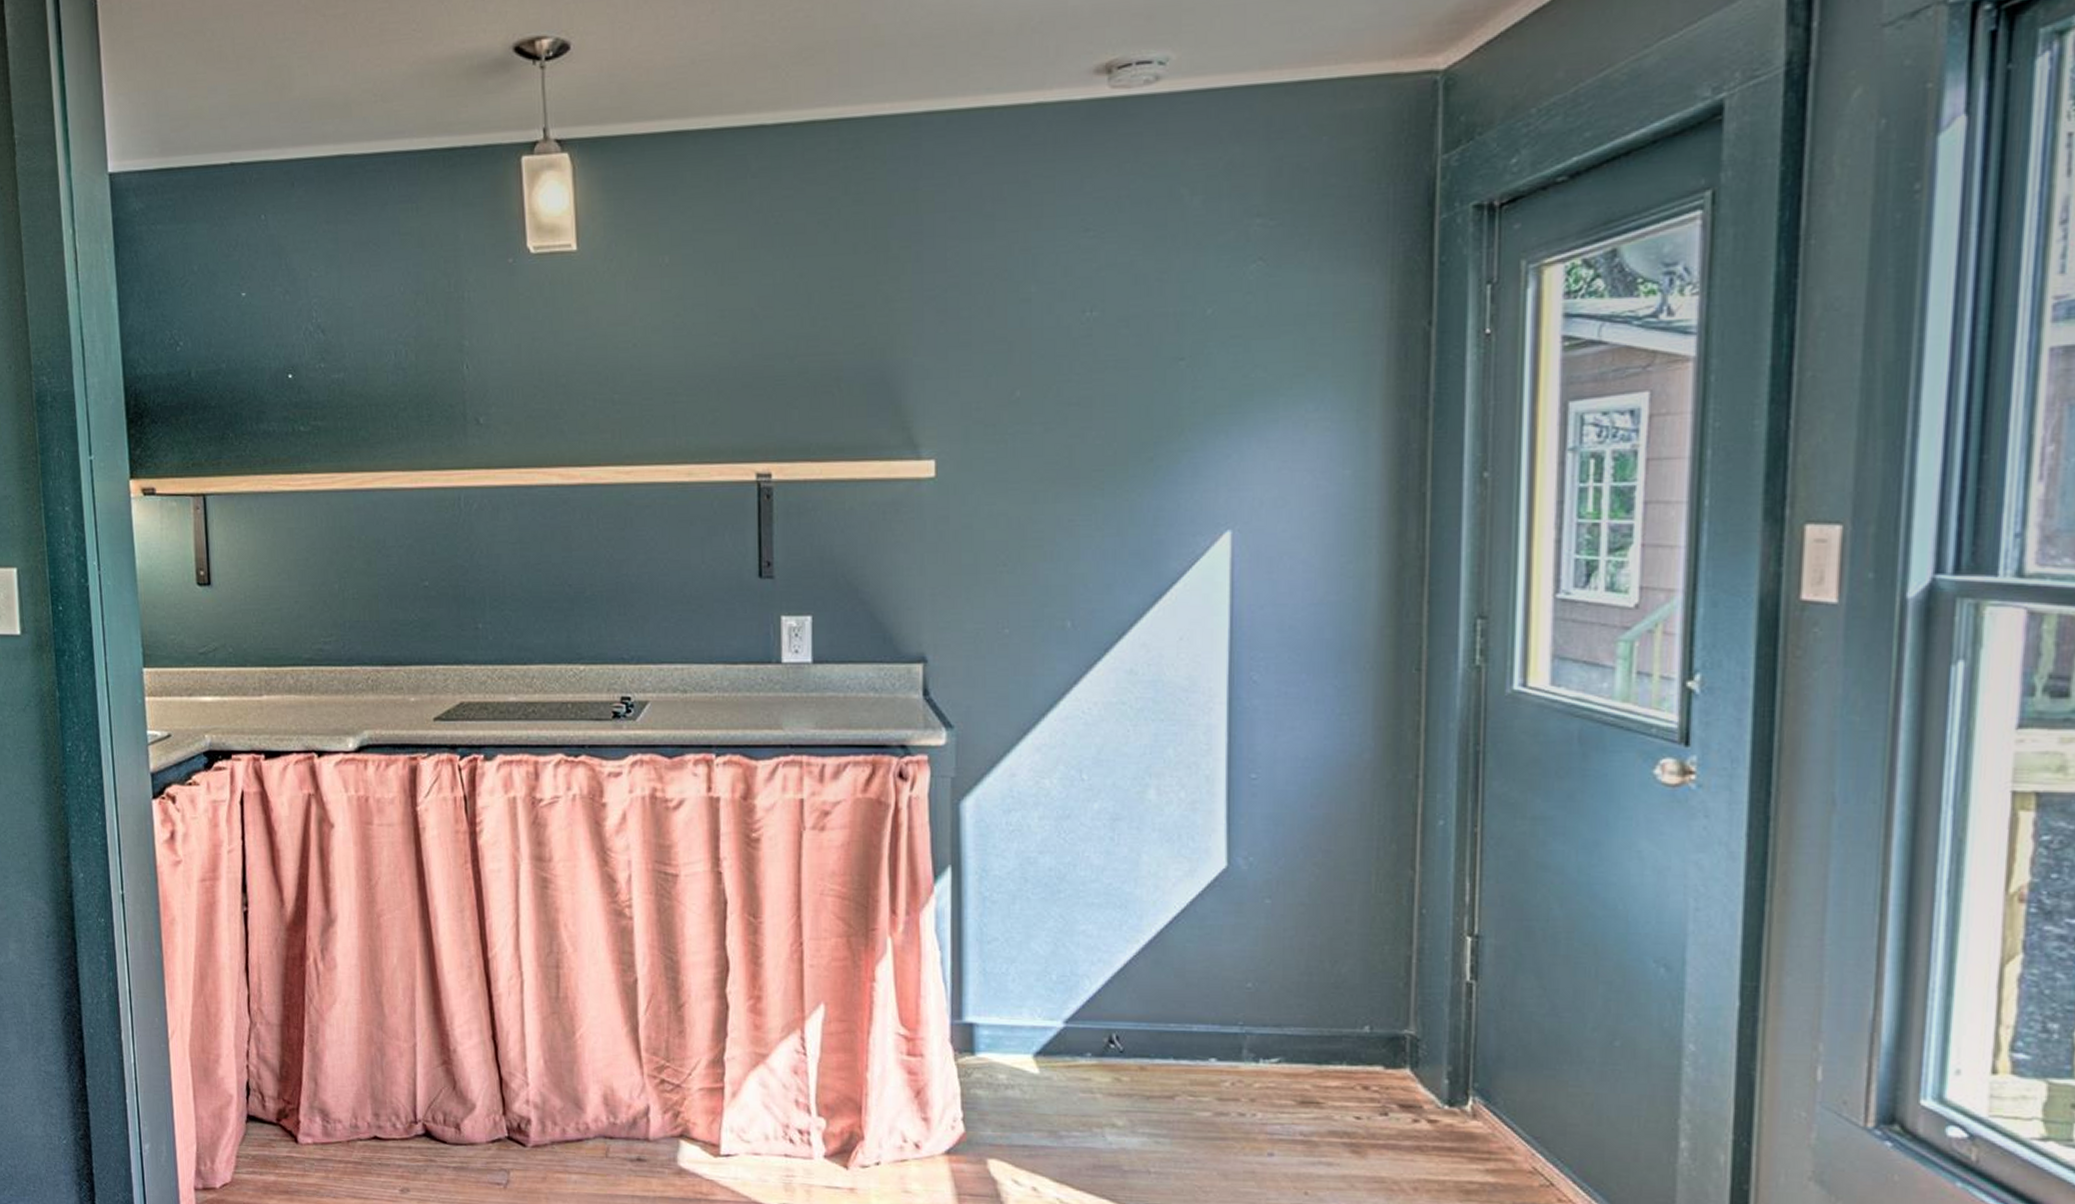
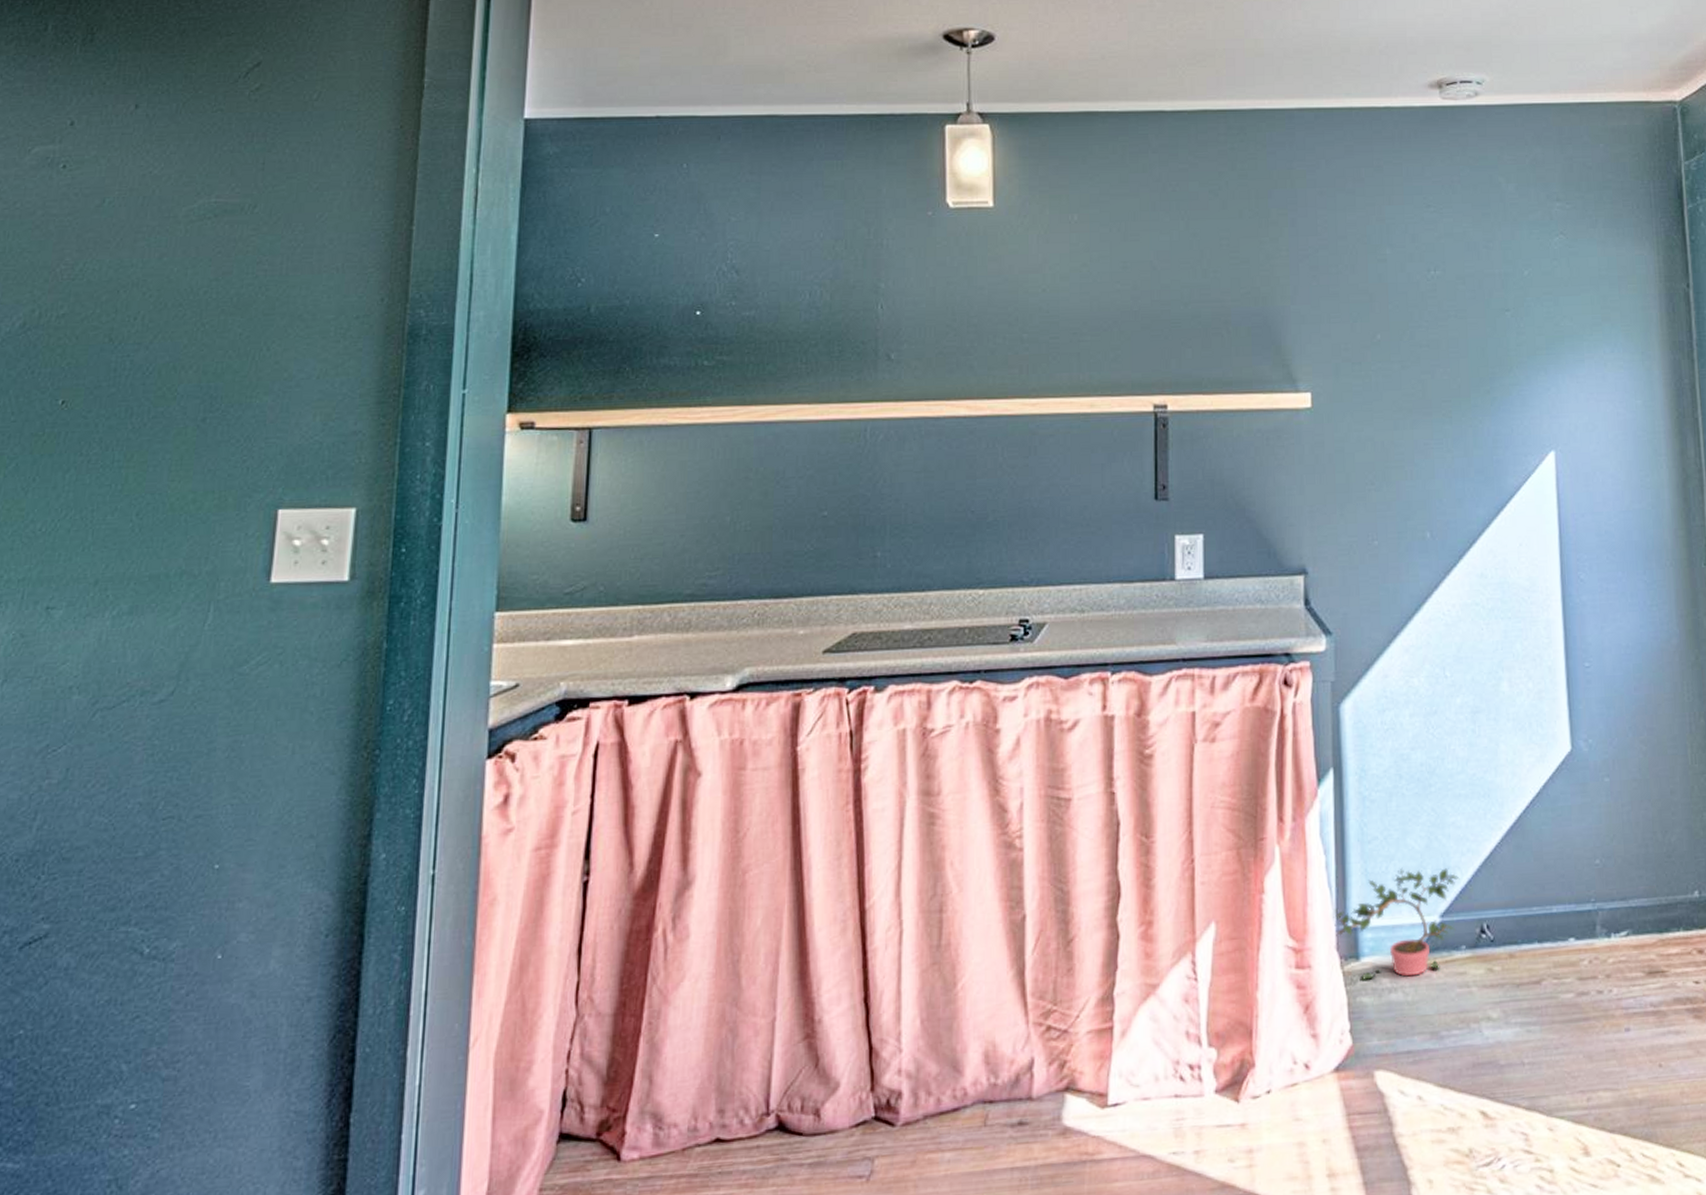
potted plant: none [947,970,1088,1076] -> present [1333,867,1460,982]

